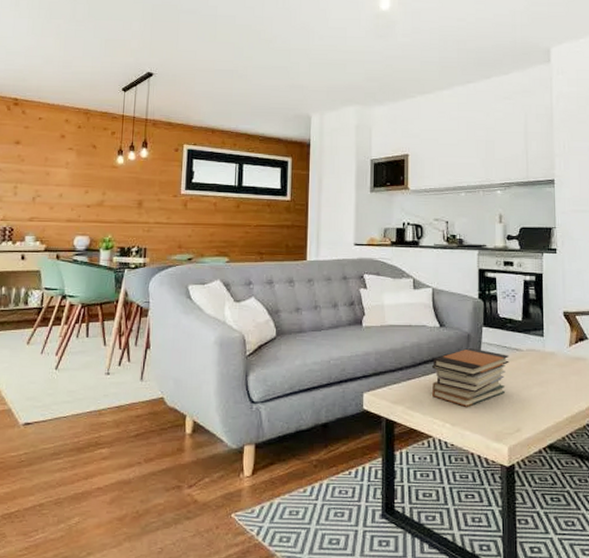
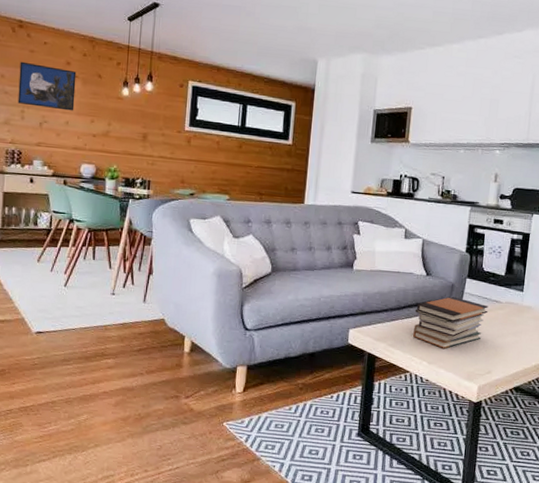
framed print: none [11,138,71,183] -> present [17,61,77,111]

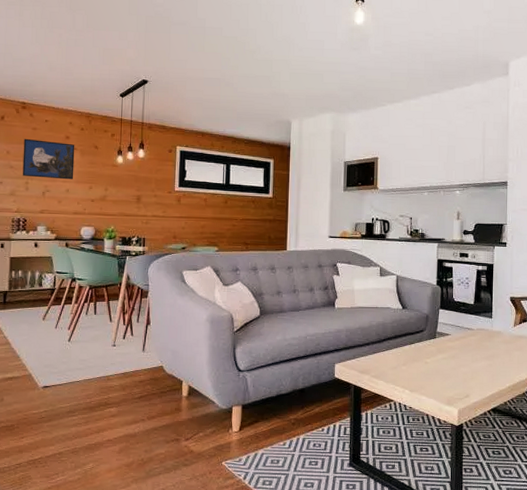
book stack: present [413,296,489,349] -> none [394,326,462,376]

